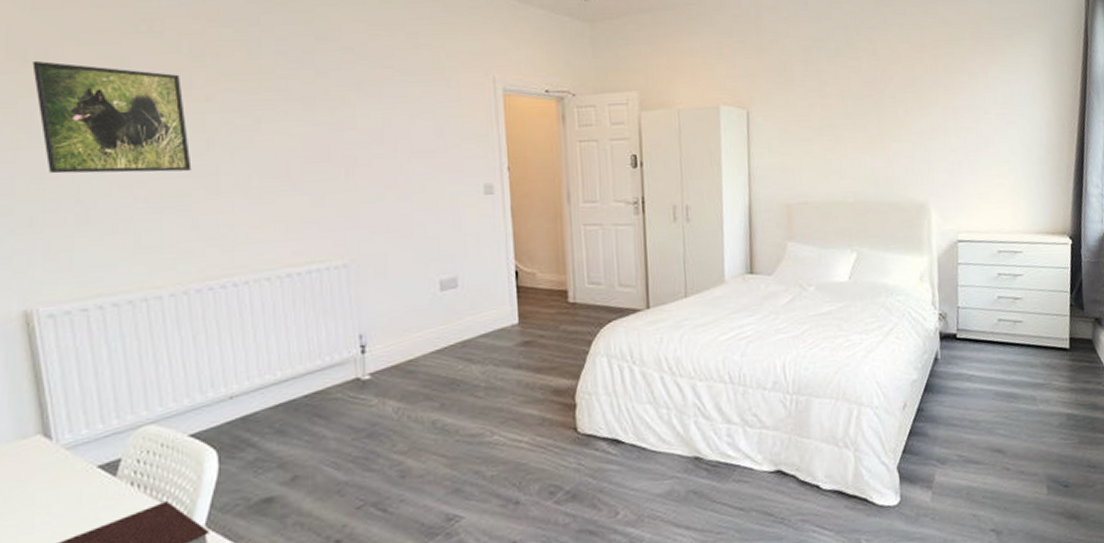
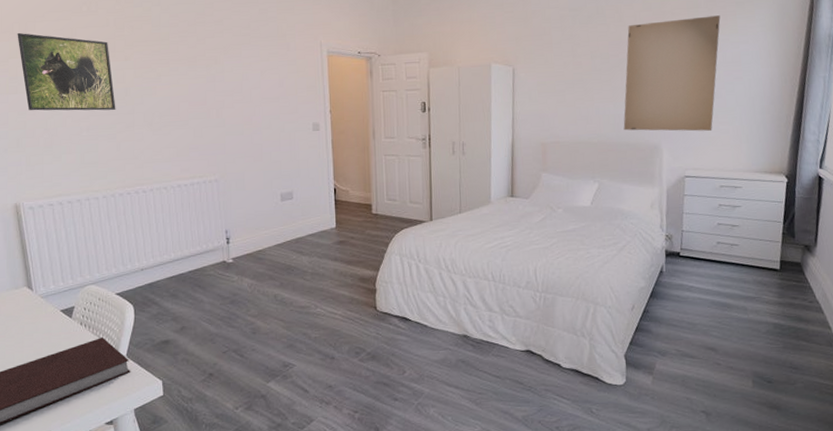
home mirror: none [883,49,989,187] -> present [623,15,721,132]

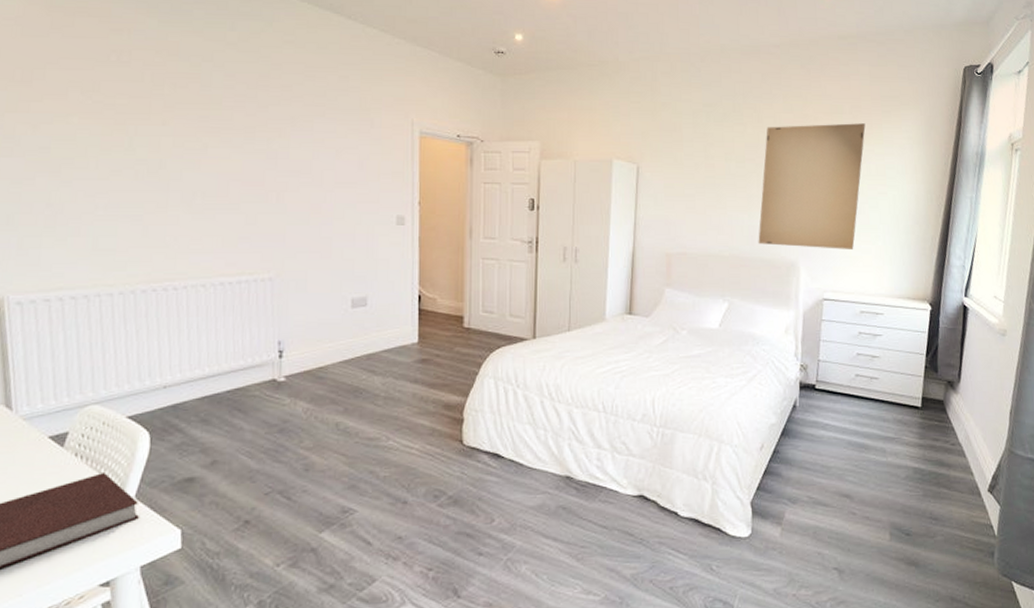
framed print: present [17,32,116,111] -> none [18,80,146,185]

